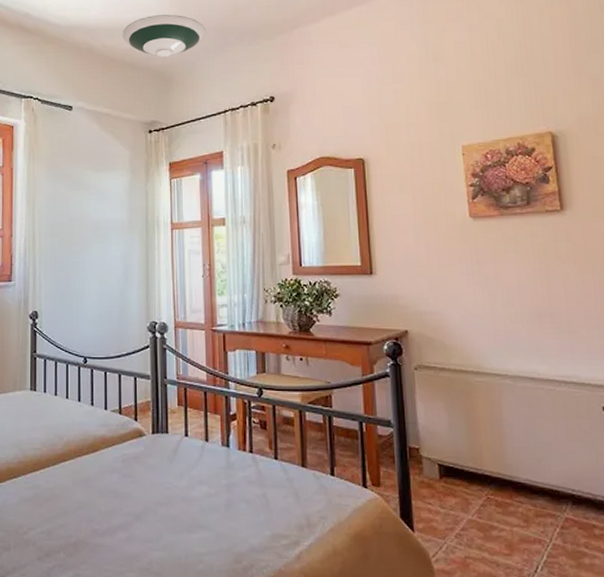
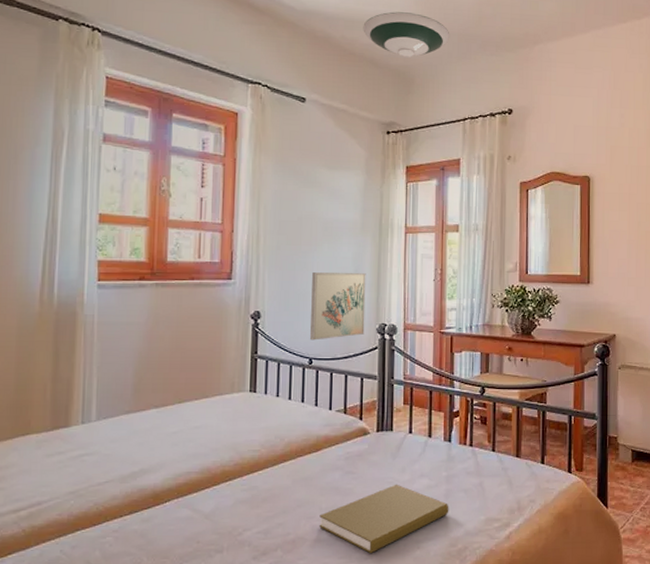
wall art: none [84,270,136,339] -> present [310,272,366,341]
book: none [99,490,231,564] -> present [319,484,449,554]

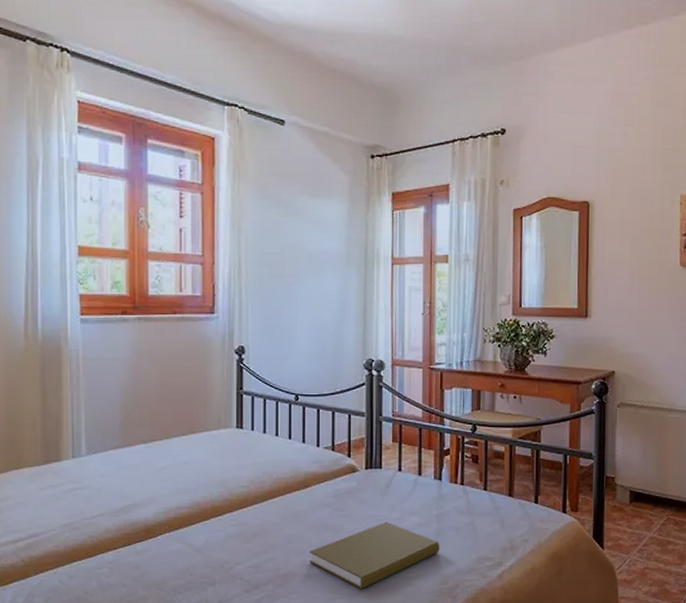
wall art: present [310,272,366,341] -> none [296,305,352,376]
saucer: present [363,11,450,57] -> none [344,22,438,73]

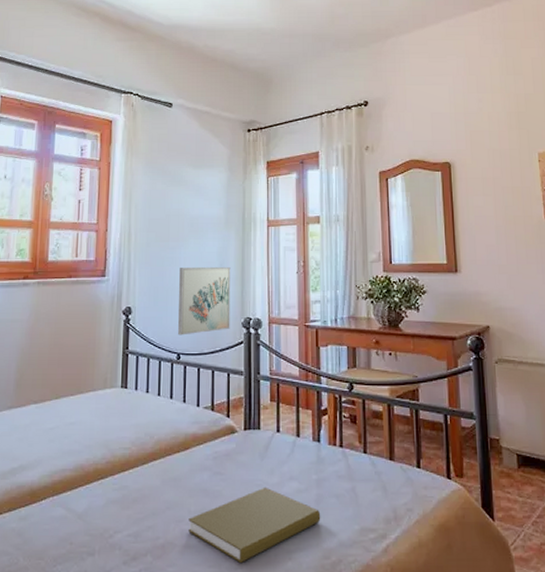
wall art: none [296,305,352,376] -> present [178,266,231,335]

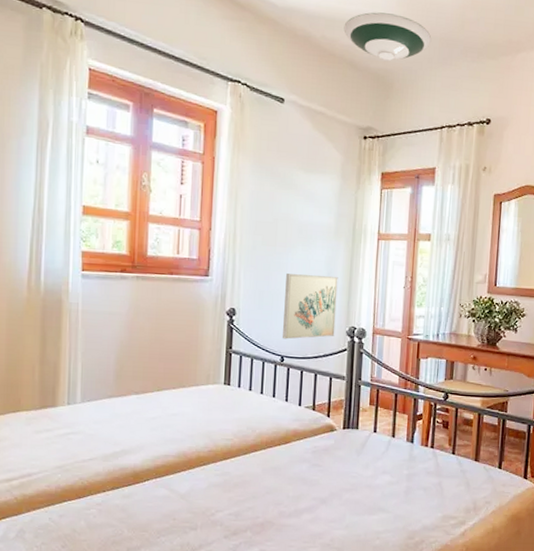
book: present [188,487,321,564] -> none [286,478,409,541]
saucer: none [224,19,305,59] -> present [344,12,432,61]

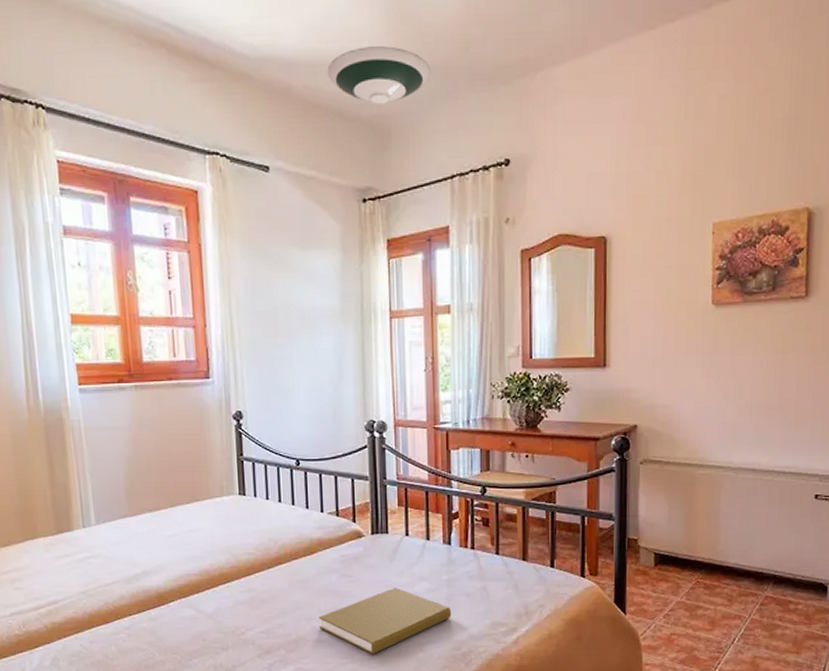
wall art: present [283,274,338,339] -> none [292,364,352,441]
book: none [286,478,409,541] -> present [319,587,452,655]

